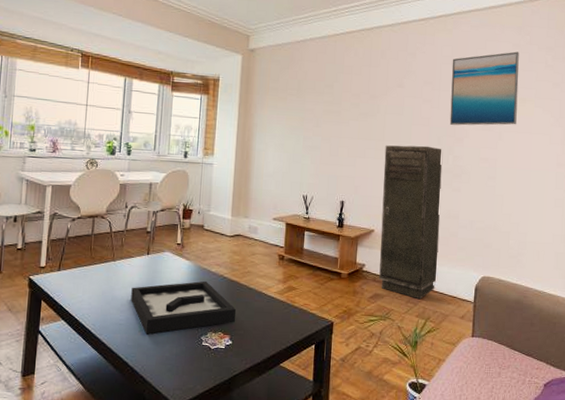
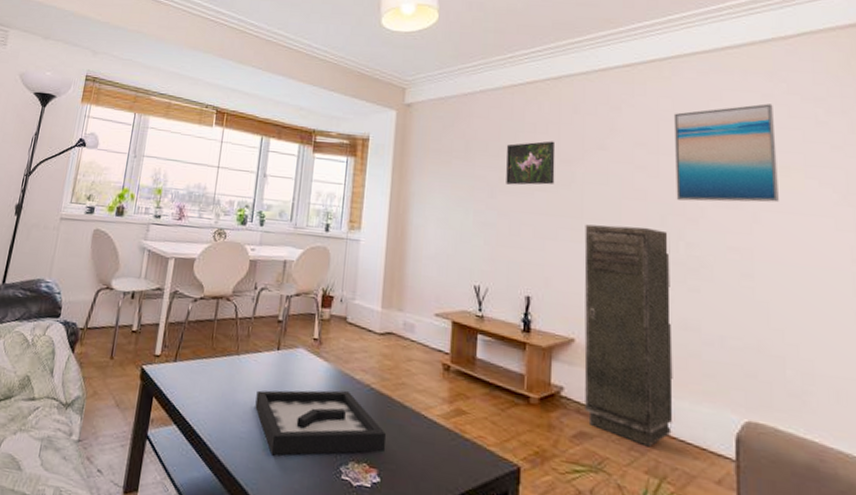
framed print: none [328,80,367,116] -> present [506,141,556,185]

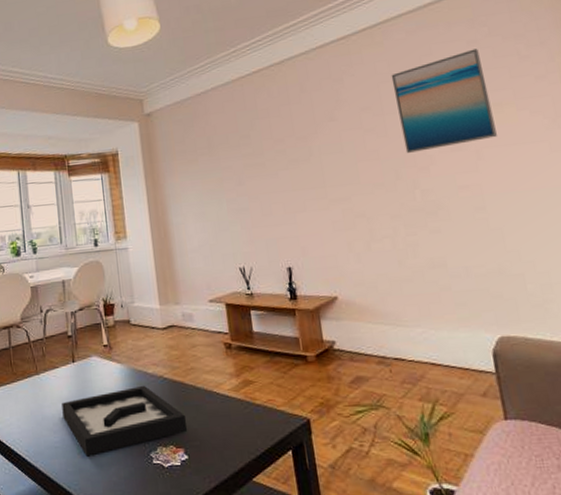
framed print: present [506,141,556,185] -> none [245,122,295,170]
storage cabinet: present [584,224,673,448] -> none [328,183,437,378]

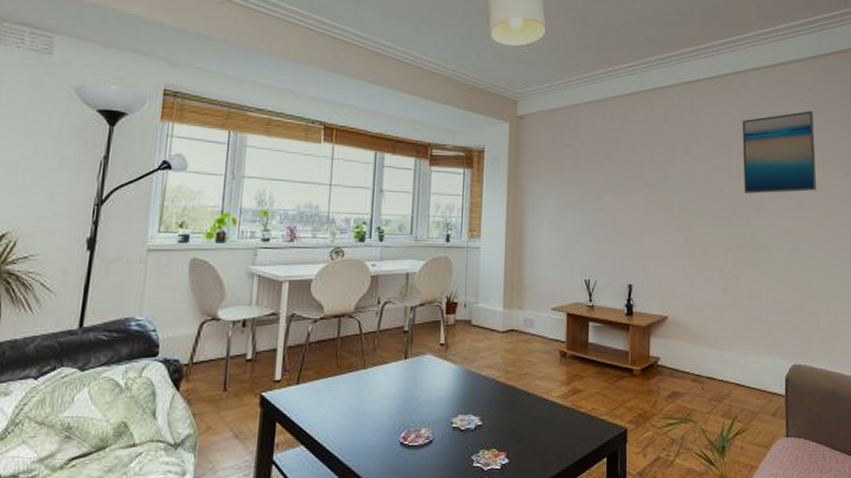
decorative tray: present [62,385,187,457] -> none [386,387,512,457]

